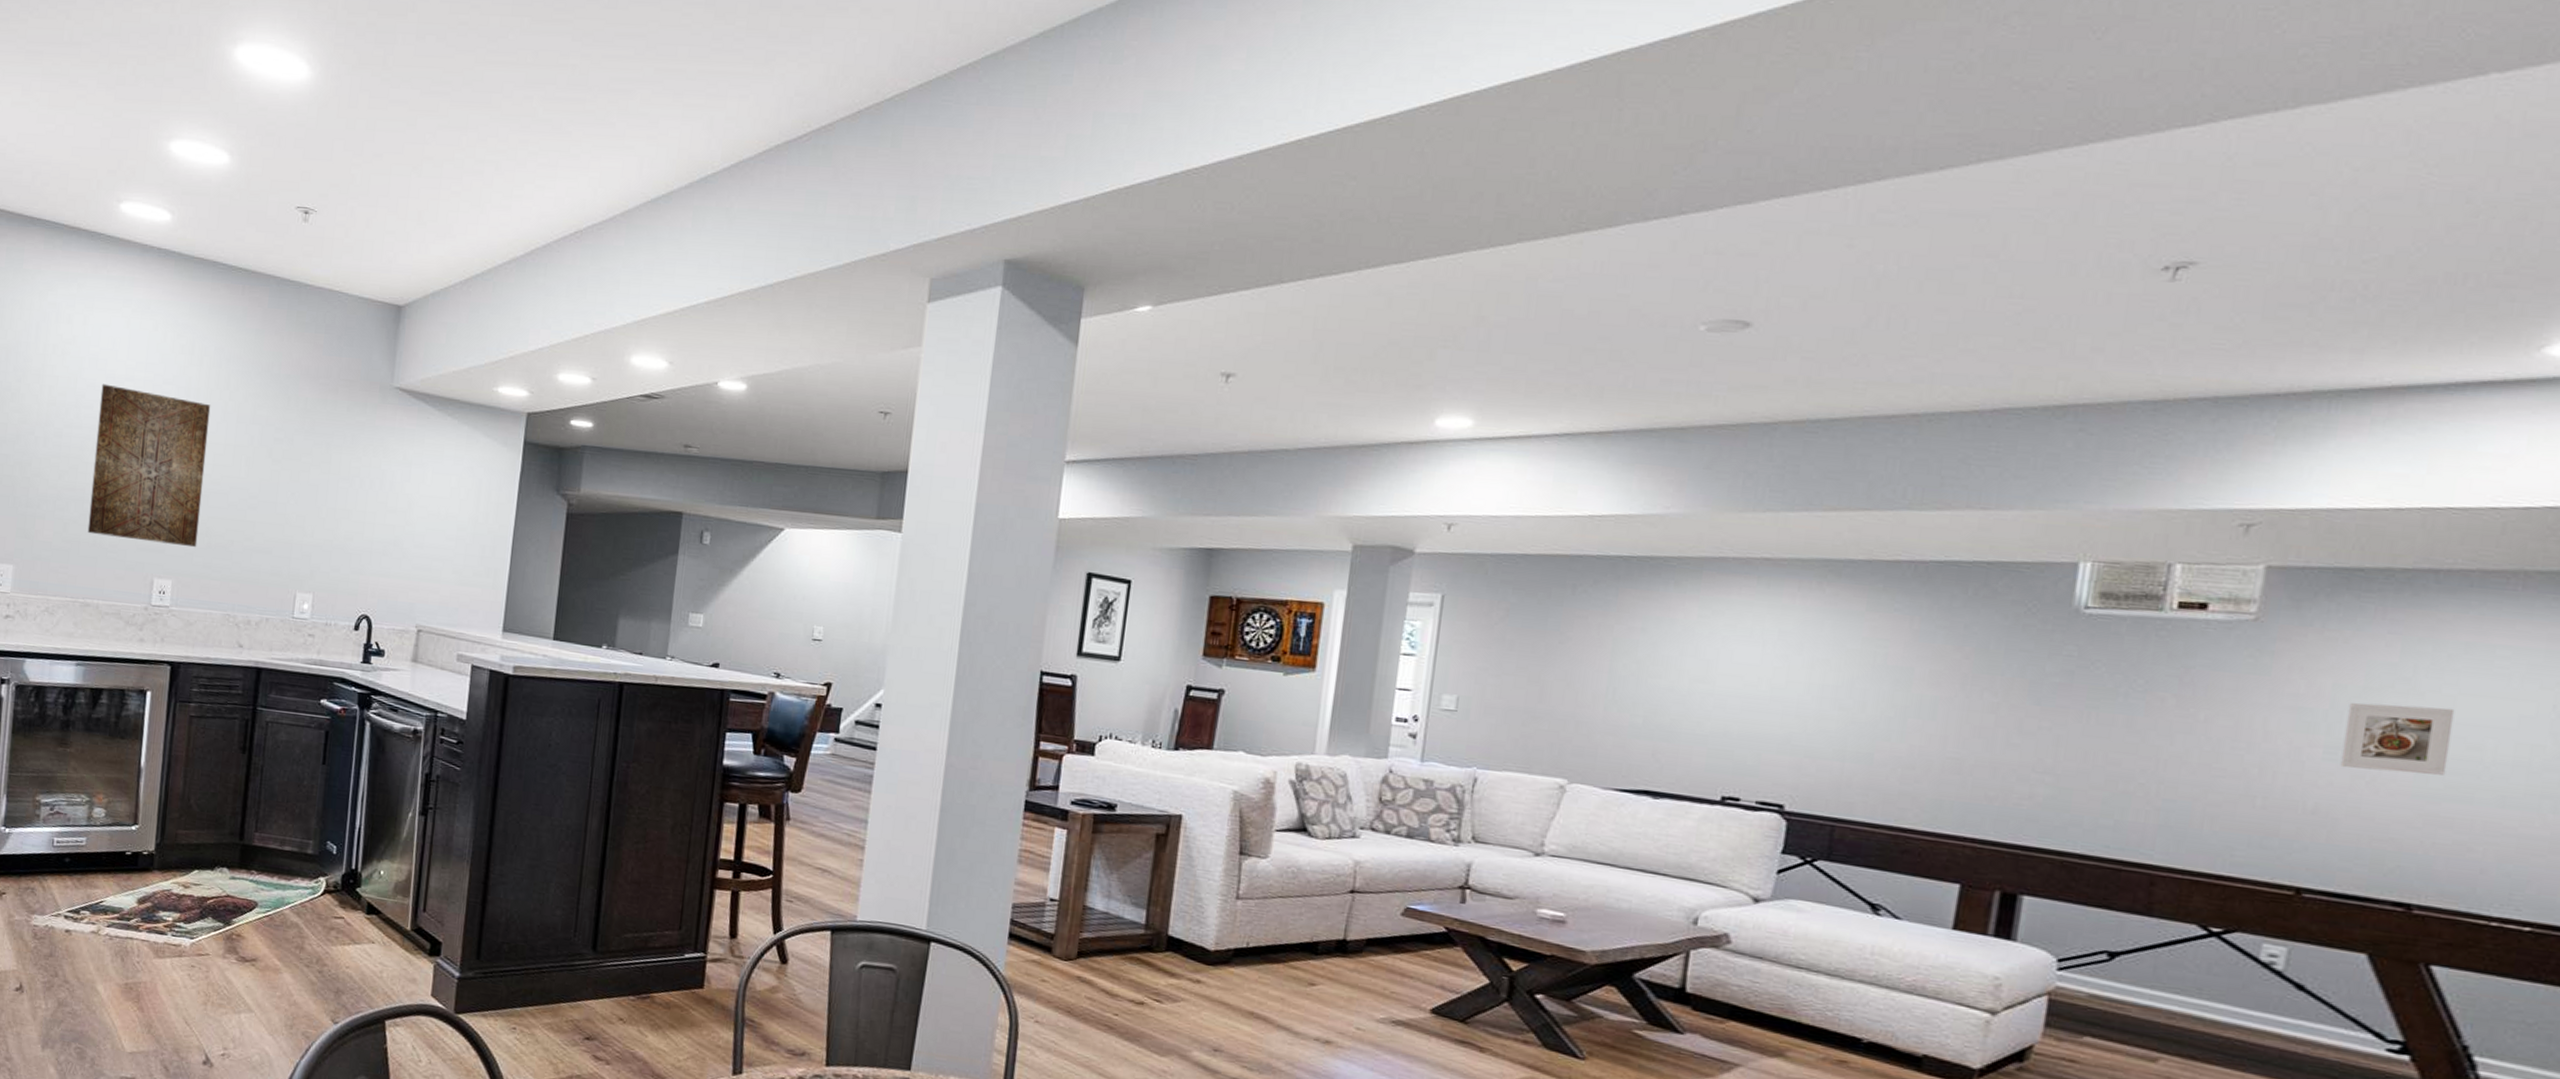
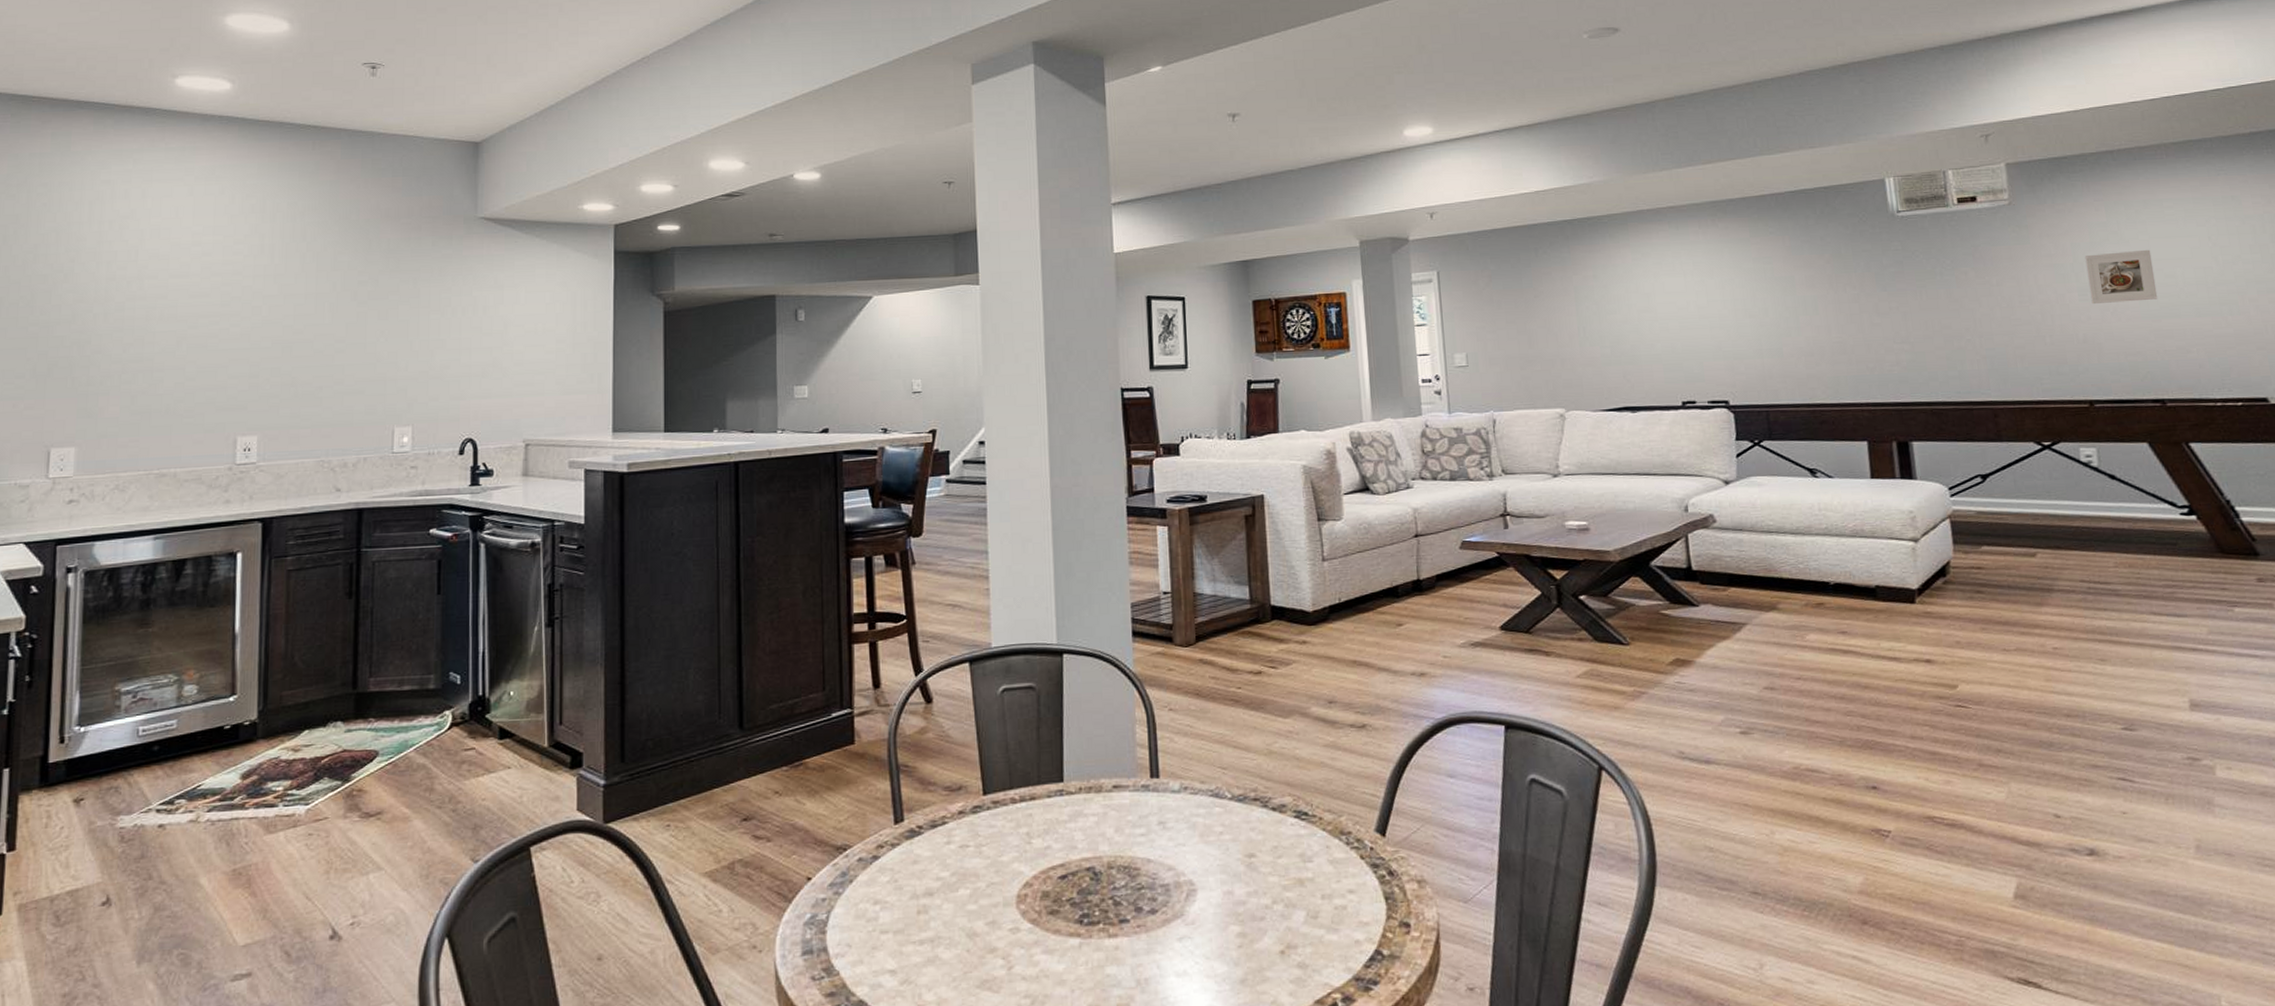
wall art: present [87,383,211,548] -> none [159,252,288,403]

